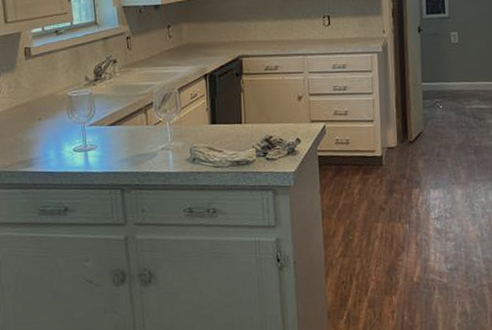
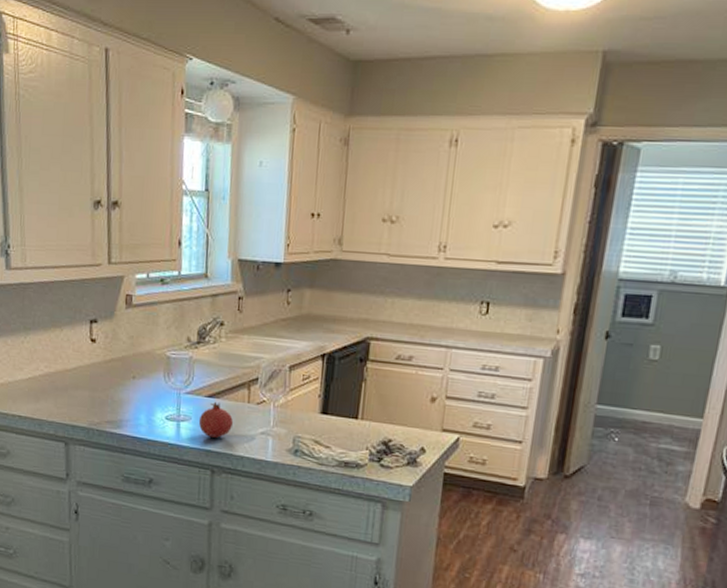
fruit: none [104,128,136,160] -> present [198,401,234,438]

